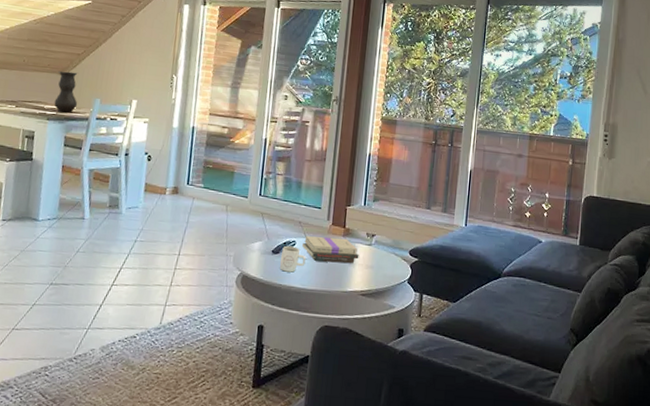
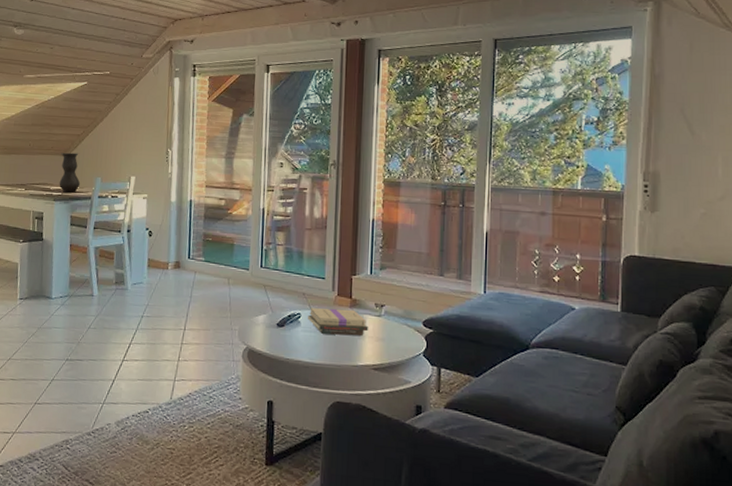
mug: present [279,245,306,273] -> none [285,318,312,346]

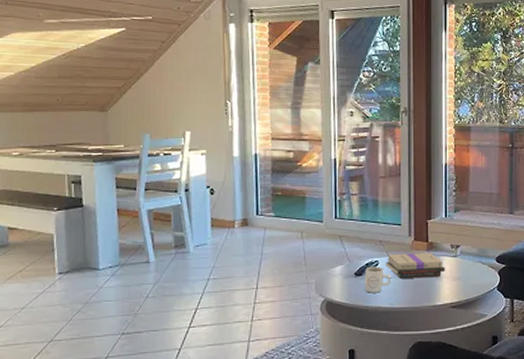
vase: present [59,152,81,193] -> none [98,107,125,152]
mug: none [285,318,312,346] -> present [364,266,391,293]

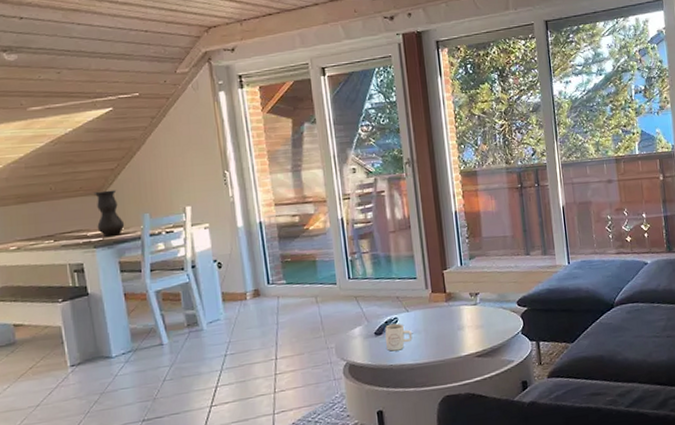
vase: none [98,107,125,152] -> present [93,189,125,237]
books: present [386,253,445,278] -> none [405,303,467,333]

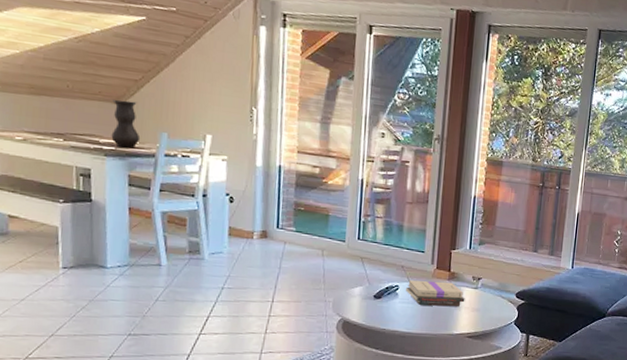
mug: present [384,323,413,352] -> none [382,290,410,317]
books: none [405,303,467,333] -> present [406,280,465,307]

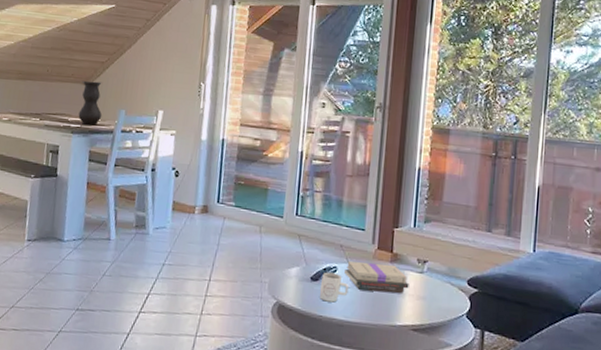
mug: none [382,290,410,317] -> present [319,272,349,303]

